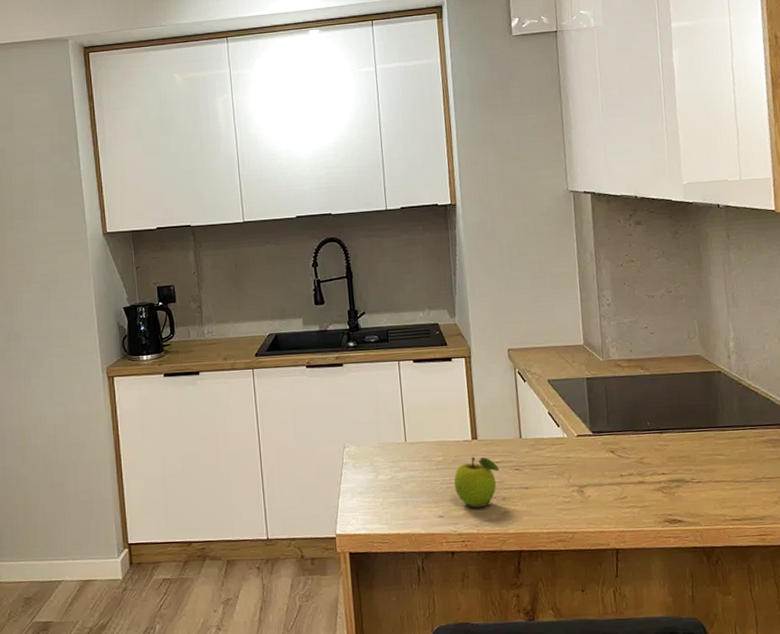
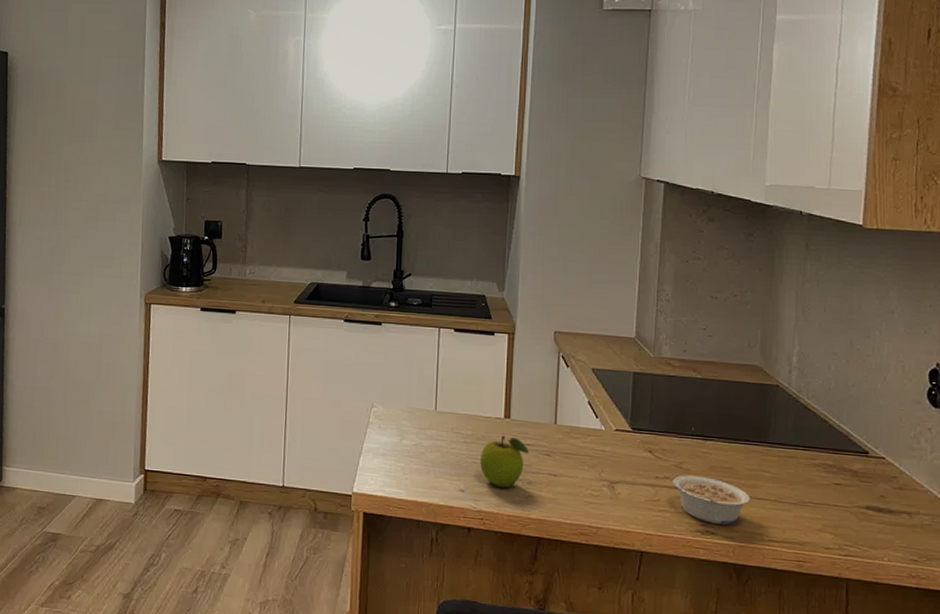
legume: none [636,468,709,512] -> present [673,475,750,525]

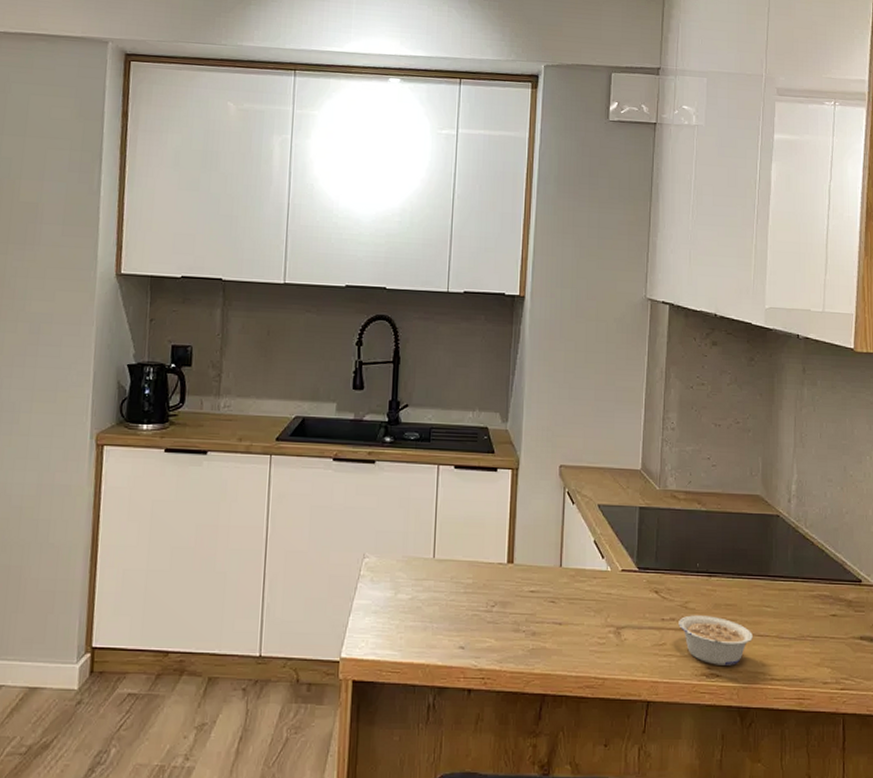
fruit: present [479,436,530,488] -> none [481,583,534,642]

